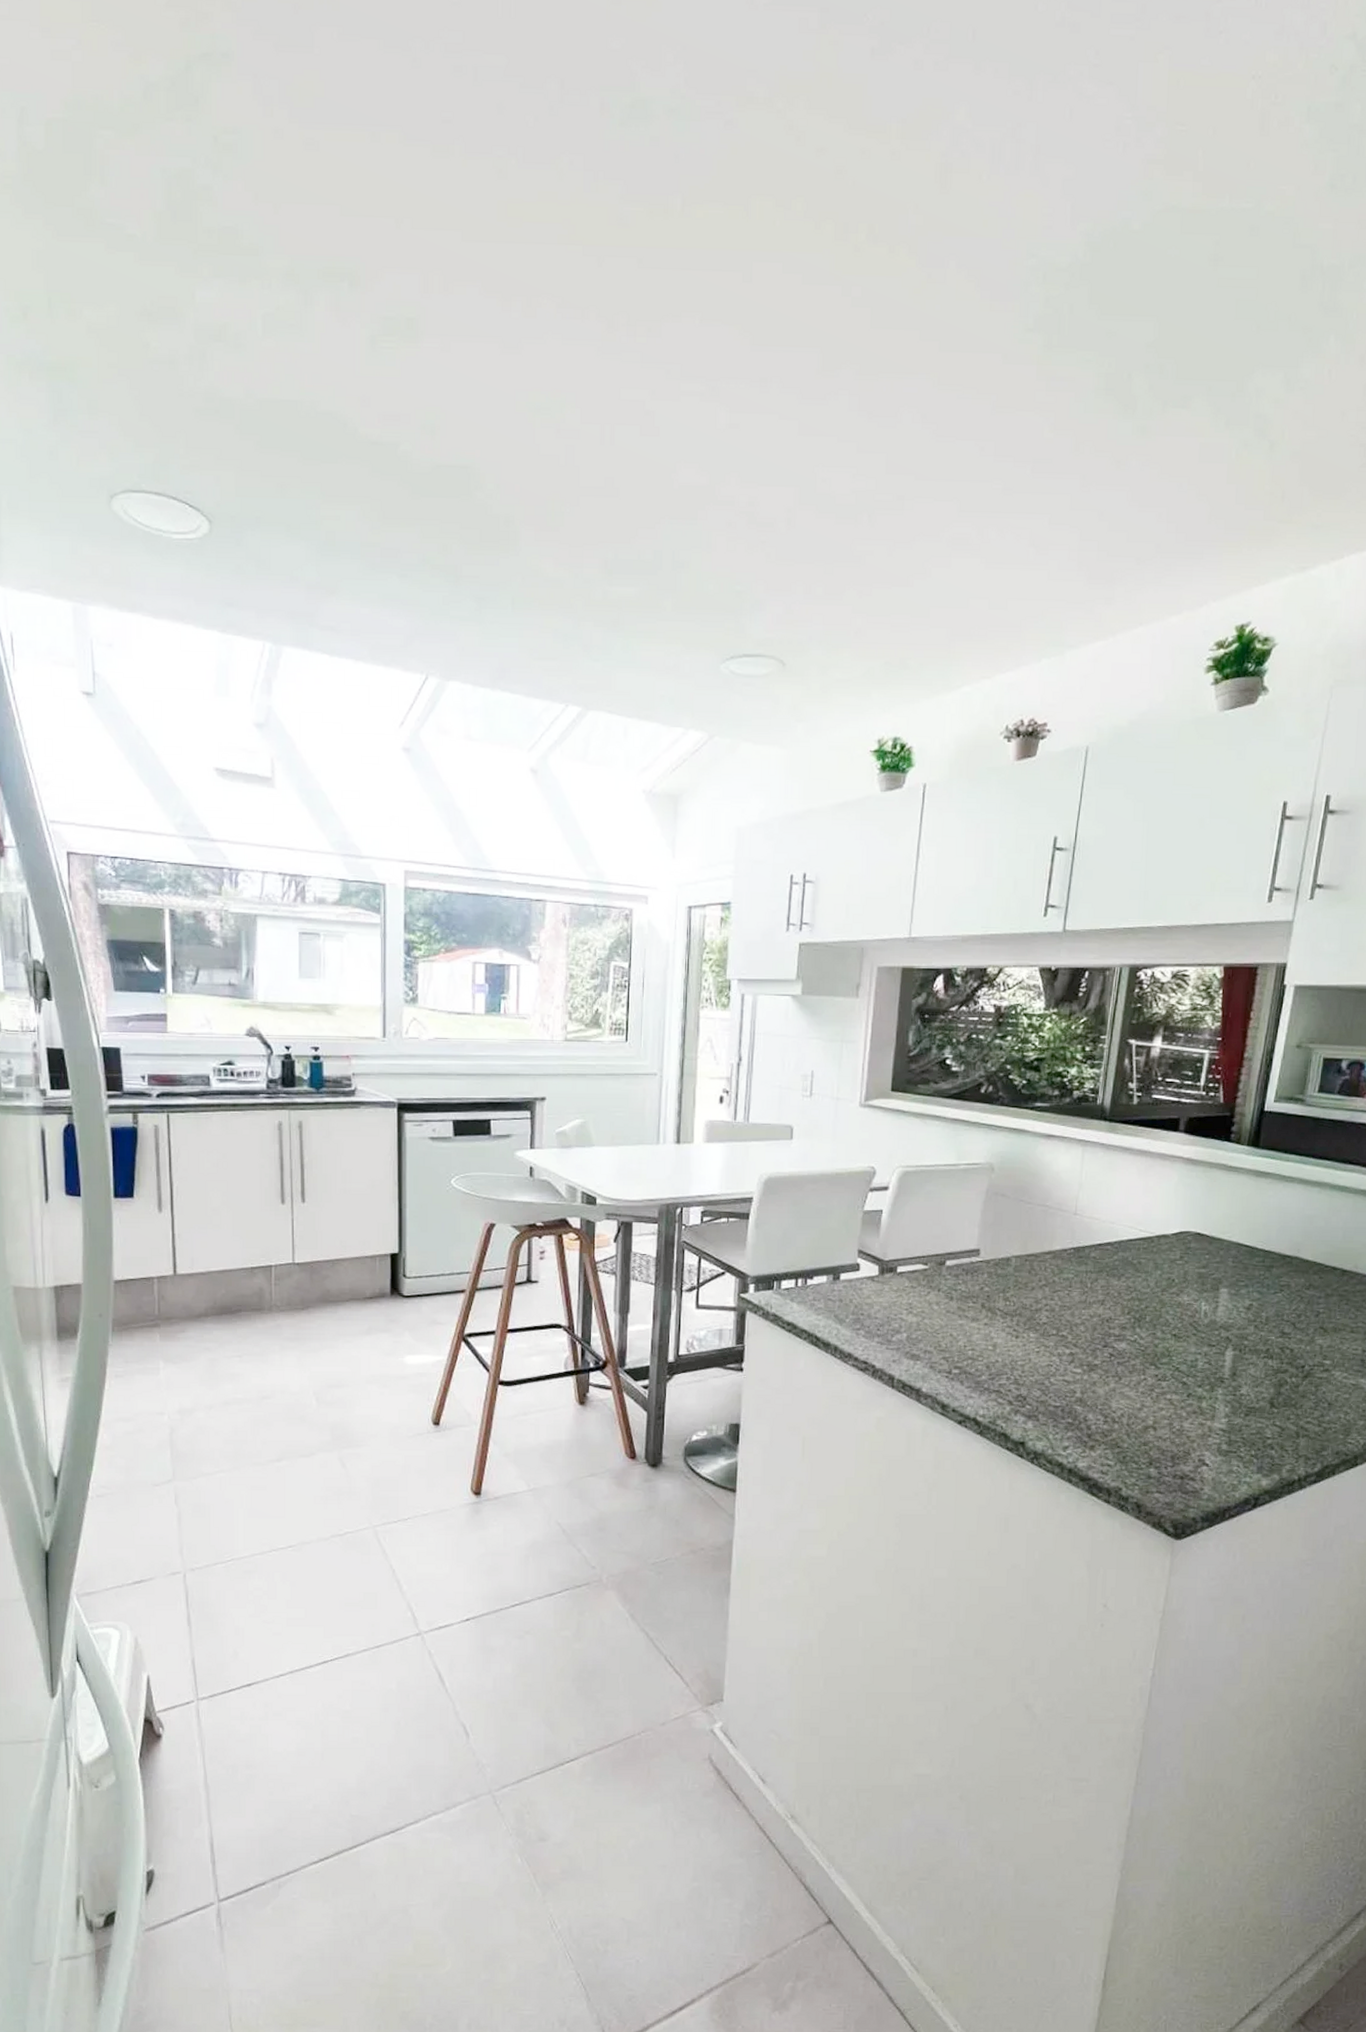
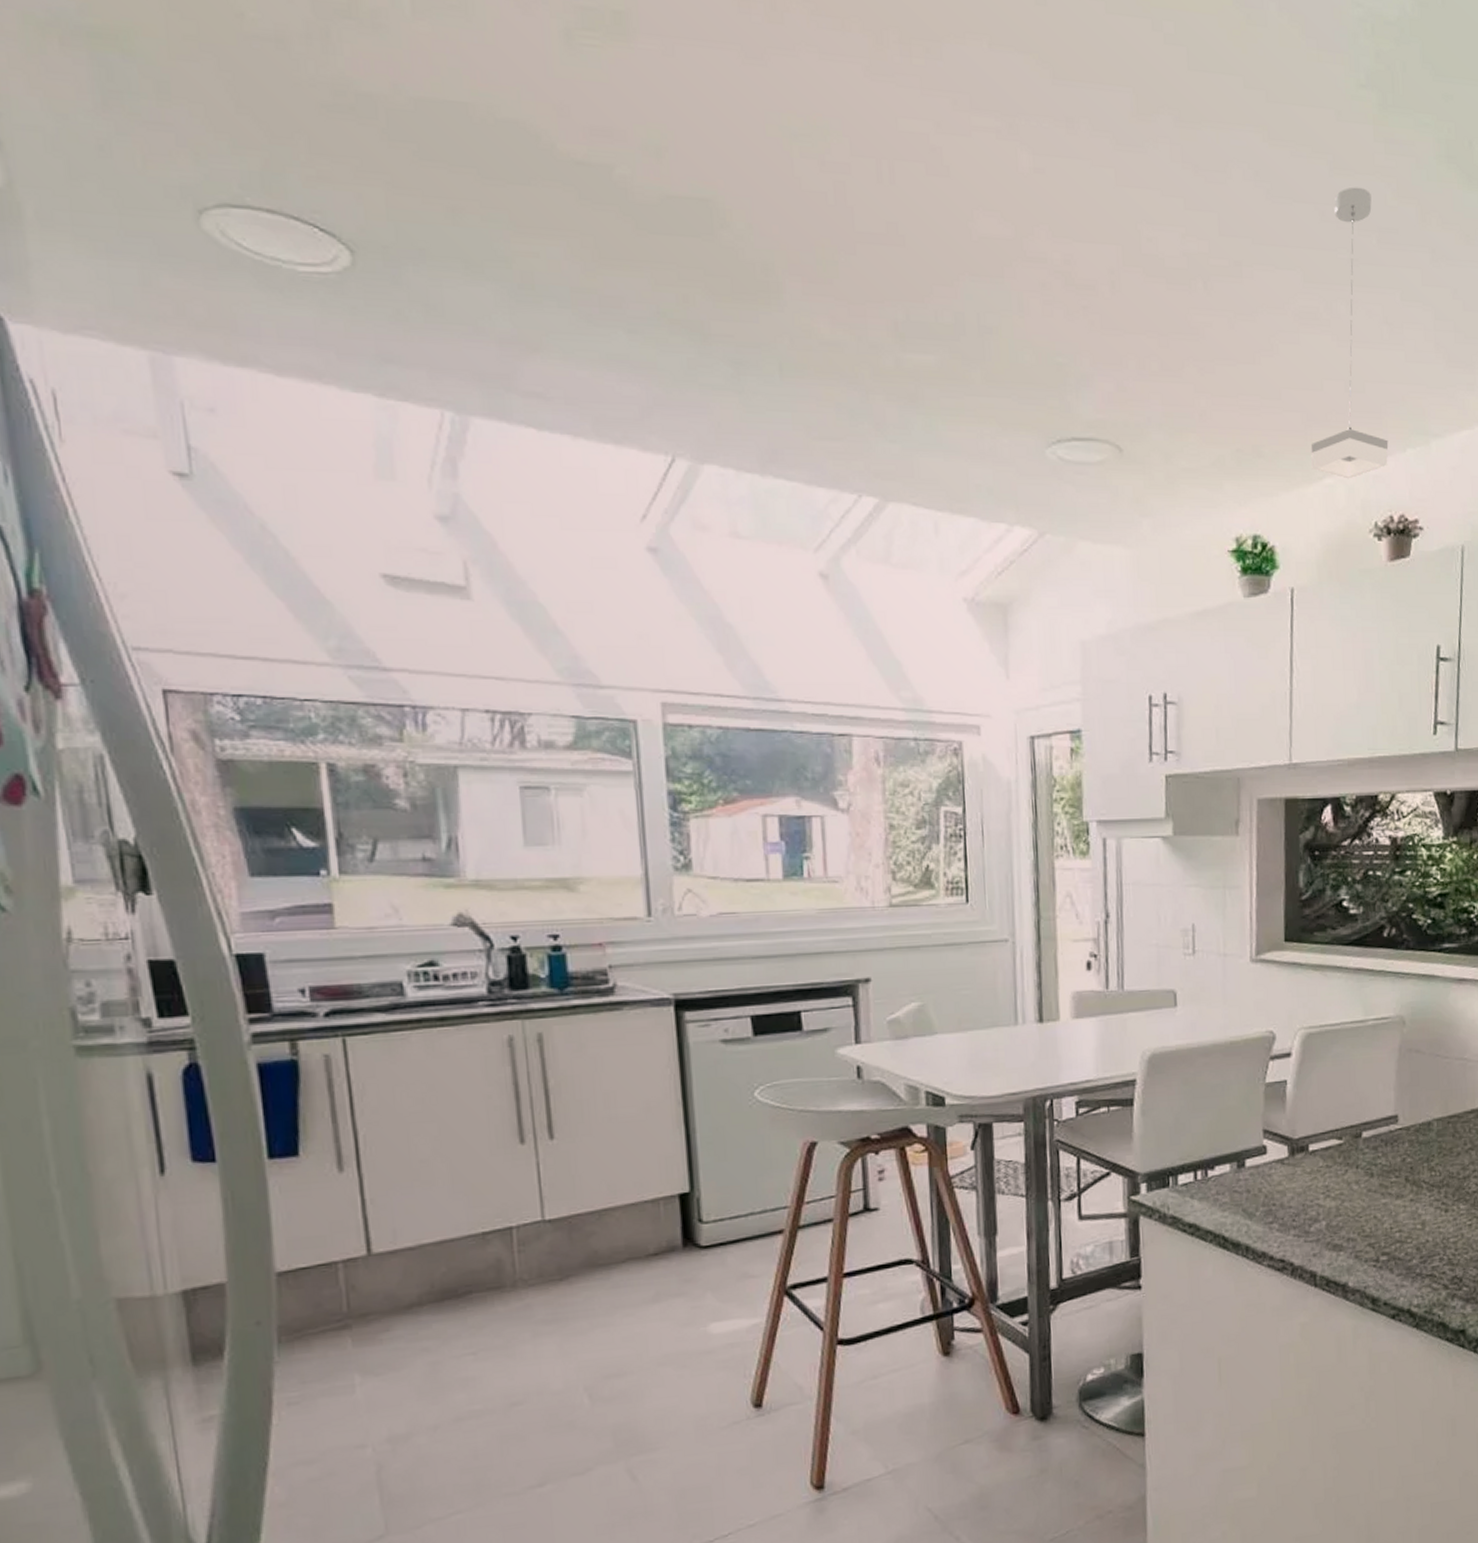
pendant lamp: none [952,423,1029,687] -> present [1311,187,1389,479]

